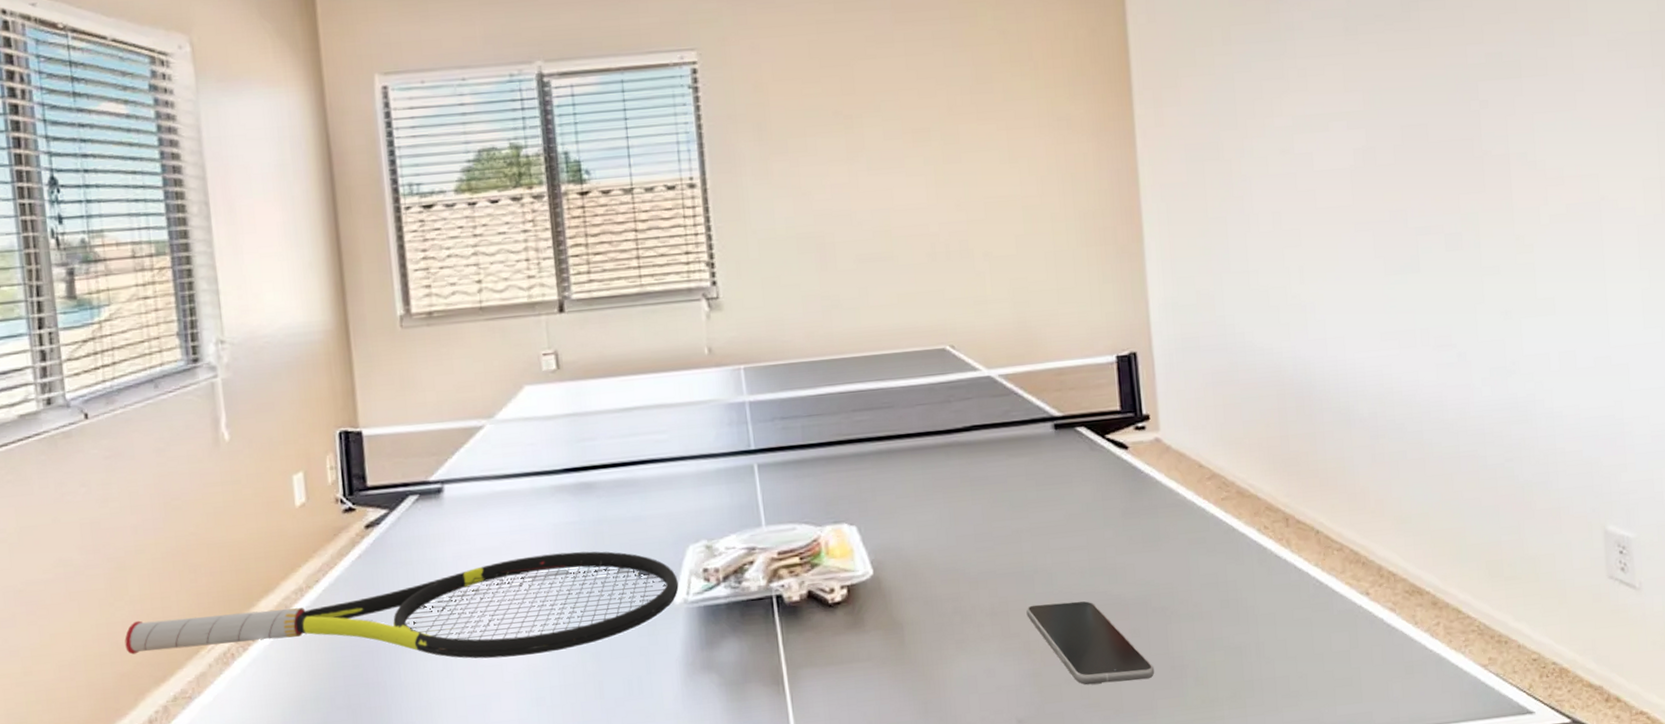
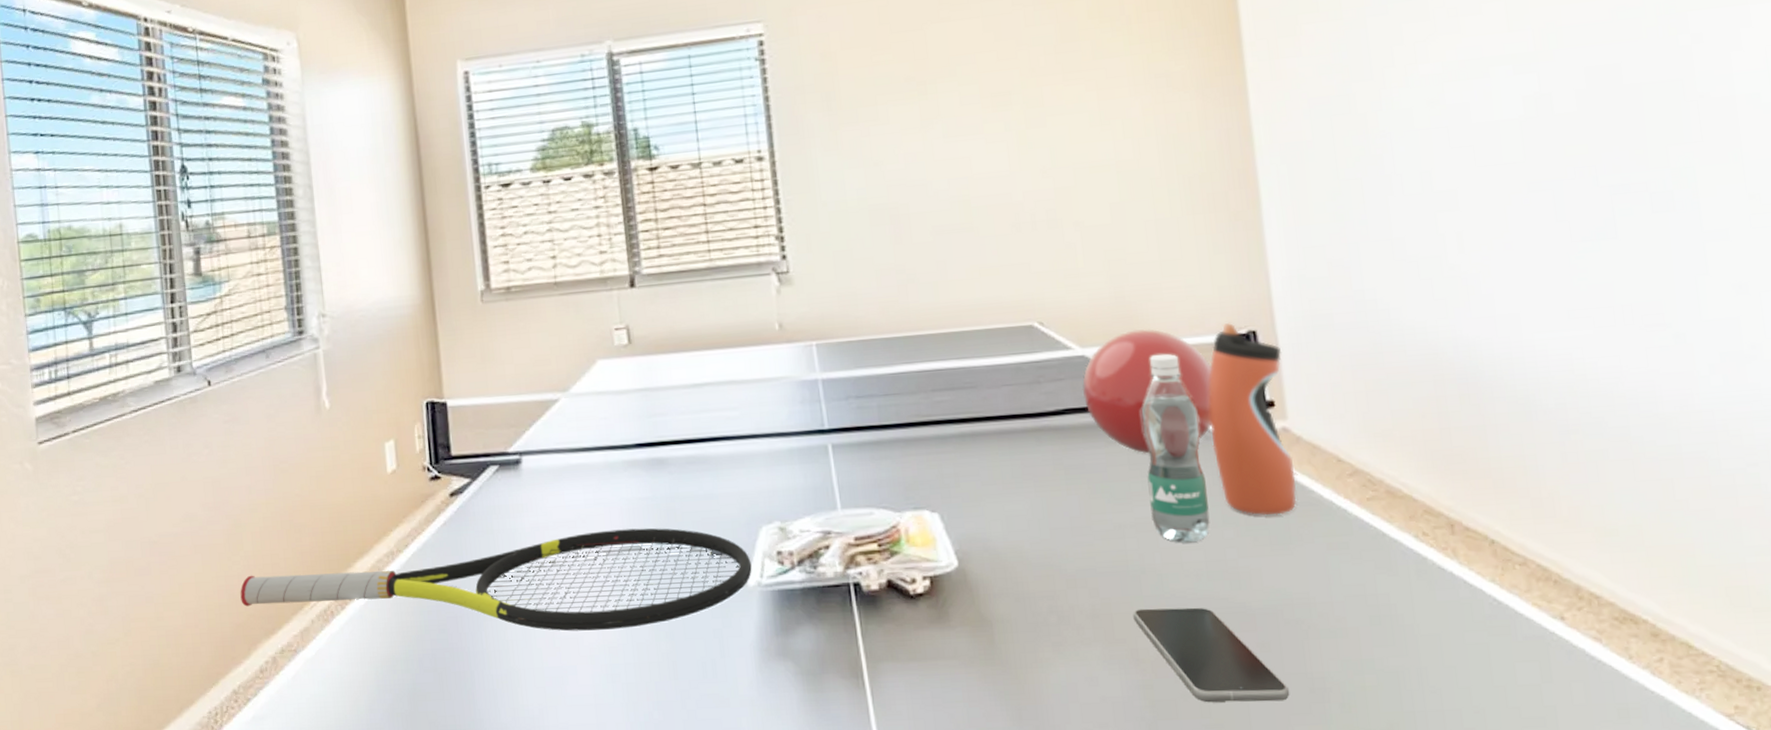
ball: none [987,351,1099,465] -> present [1082,329,1213,454]
bottle: none [1037,373,1093,544] -> present [1141,353,1210,543]
water bottle: none [1095,345,1165,517] -> present [1208,323,1297,516]

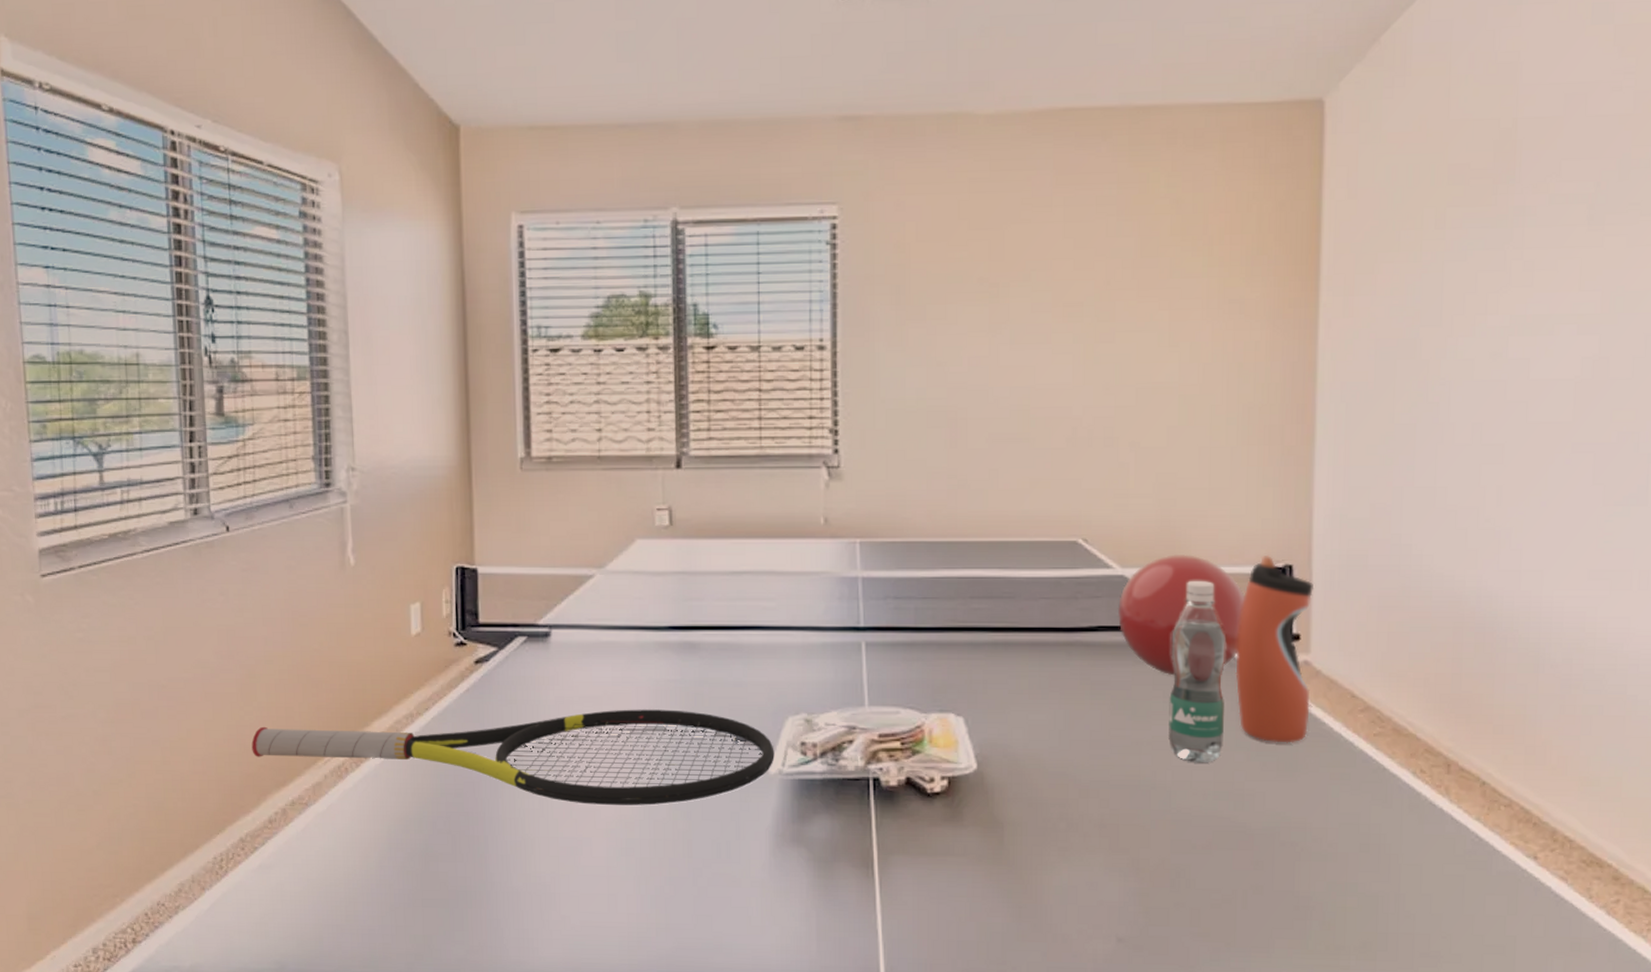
mobile phone: present [1133,607,1290,703] -> none [1139,822,1276,916]

